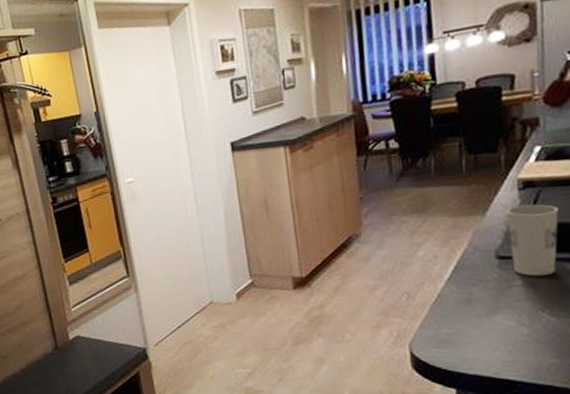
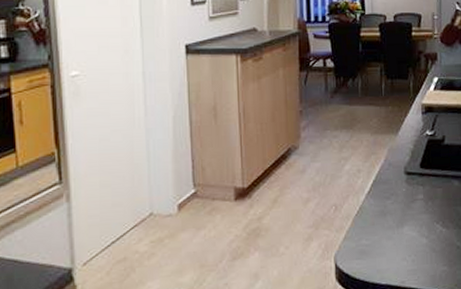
cup: present [506,204,559,277] -> none [413,127,449,191]

